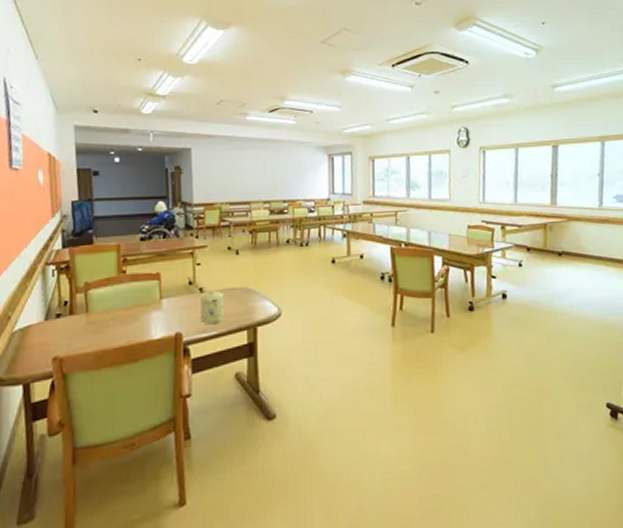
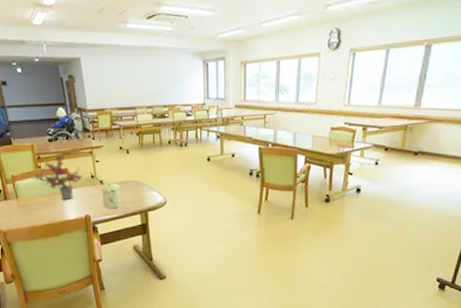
potted plant: none [114,247,183,314] -> present [33,147,86,201]

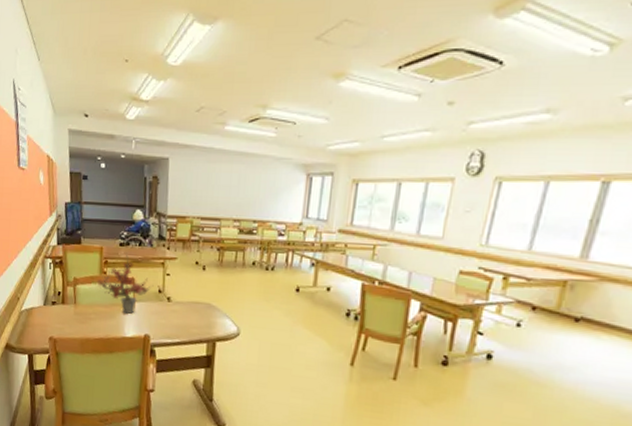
mug: present [100,182,121,210] -> none [166,300,189,333]

